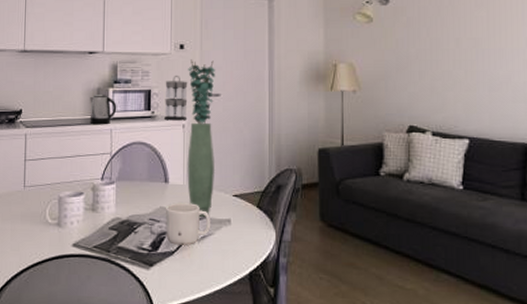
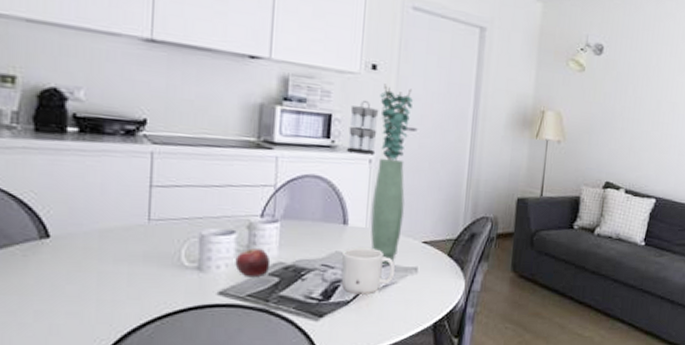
fruit: none [84,207,110,230] -> present [235,248,271,276]
kettle: present [89,95,117,125] -> none [247,111,286,151]

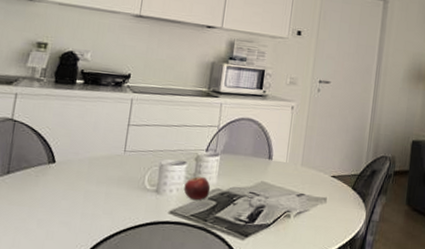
mug: present [341,247,396,295] -> none [264,179,309,220]
spice rack: present [347,99,379,155] -> none [275,58,301,103]
vase: present [370,84,413,264] -> none [289,46,328,194]

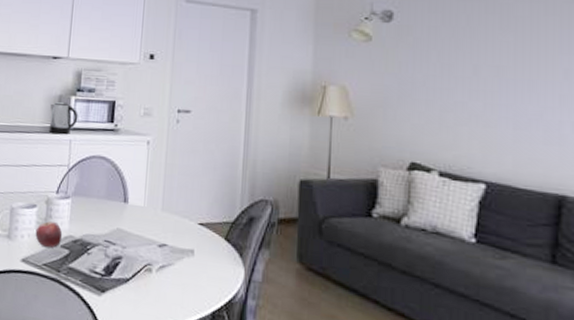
kettle: none [200,68,230,98] -> present [48,102,78,135]

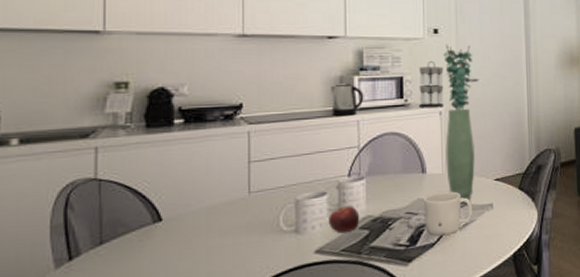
mug: none [121,225,173,274] -> present [424,191,473,236]
spice rack: none [128,86,156,137] -> present [418,60,445,108]
vase: none [148,71,187,244] -> present [443,44,475,204]

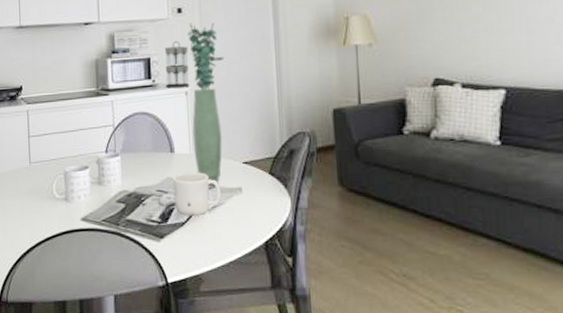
fruit: present [328,206,360,232] -> none [91,180,117,204]
kettle: present [331,83,364,117] -> none [89,66,117,97]

